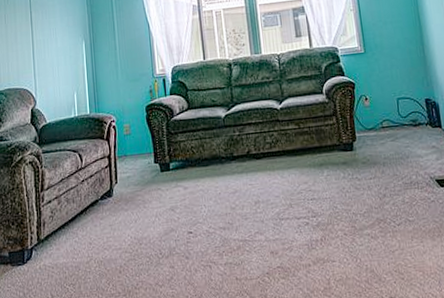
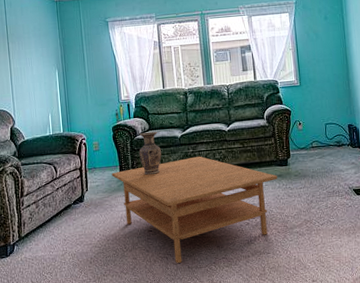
coffee table: none [145,140,342,274] -> present [111,156,278,264]
vase: none [176,110,203,165] -> present [139,131,162,176]

